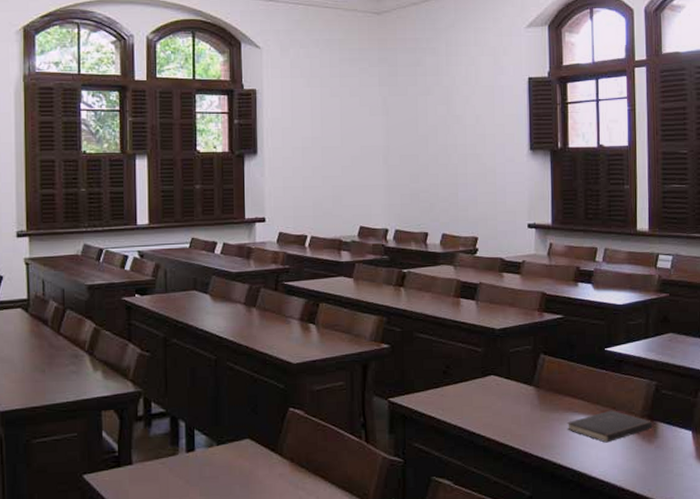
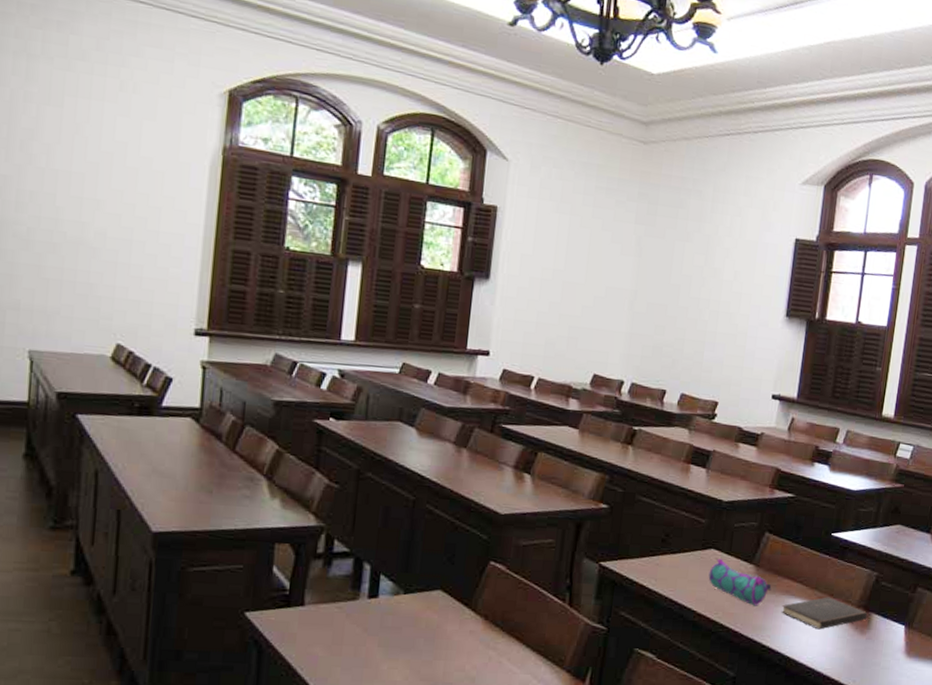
pencil case: none [492,384,554,426] -> present [708,558,772,606]

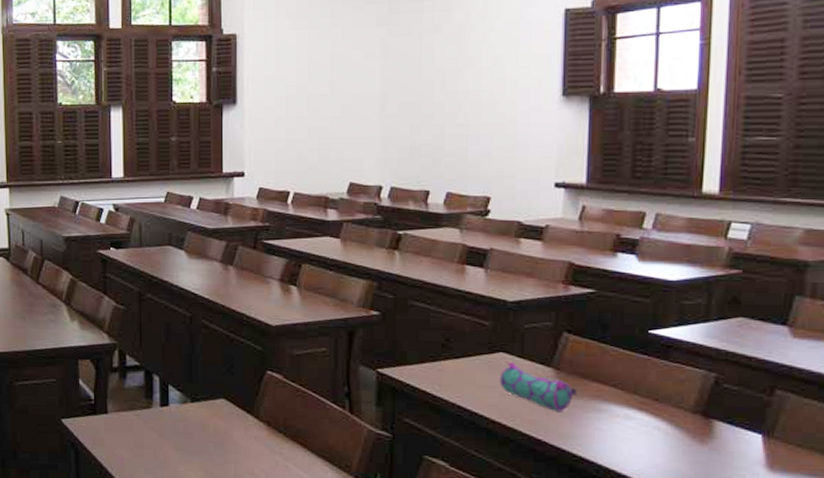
hardcover book: present [781,597,868,630] -> none [592,401,708,439]

